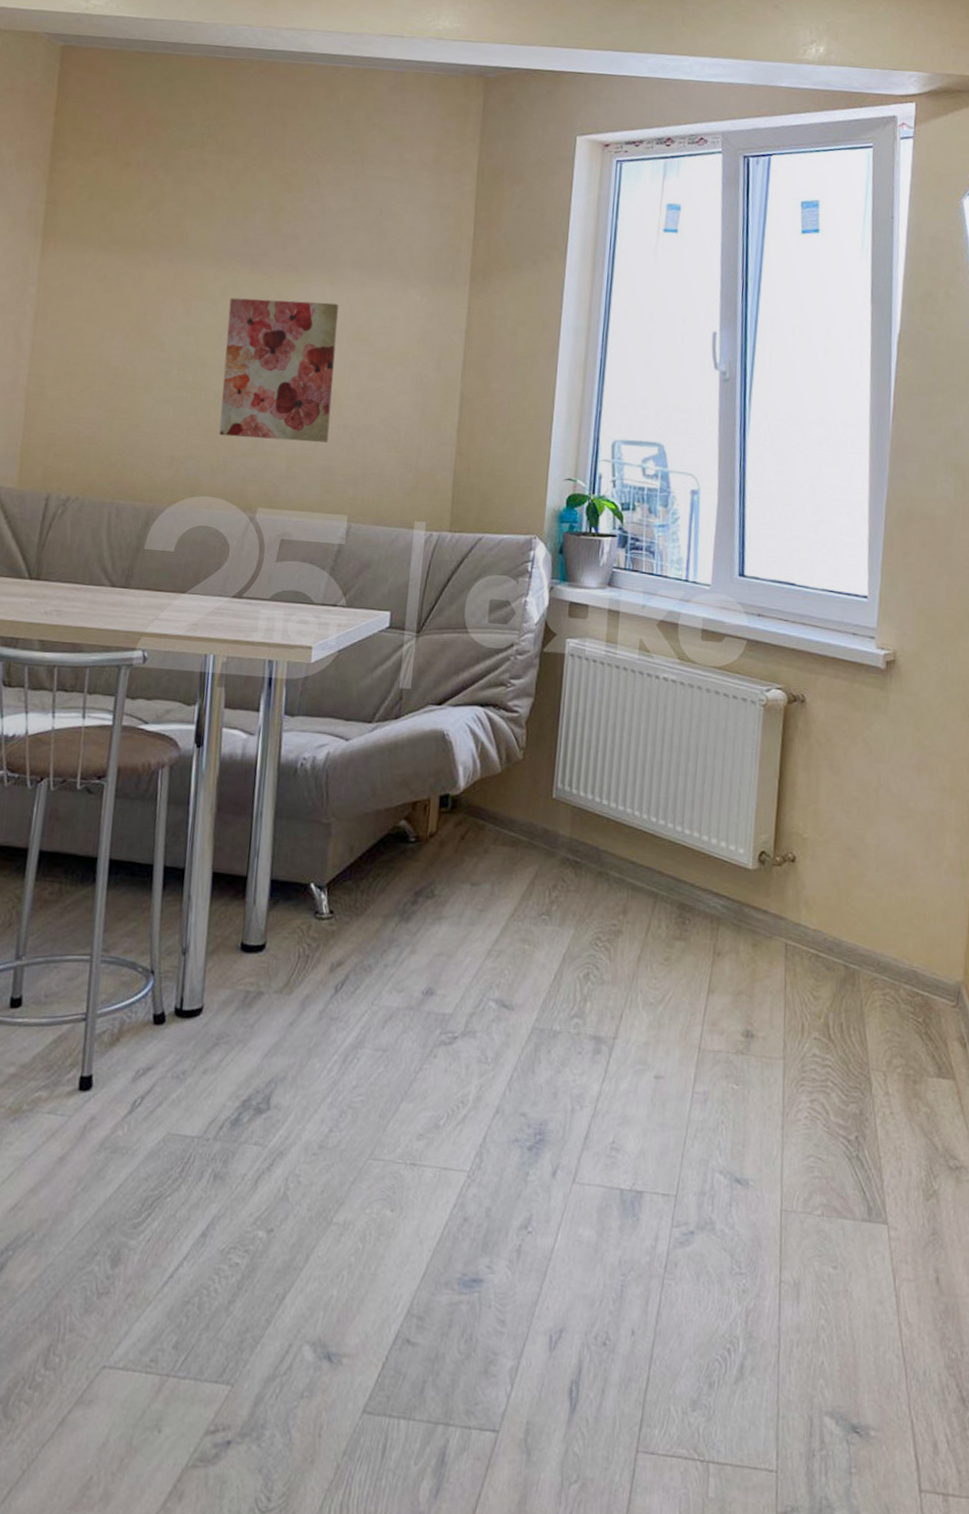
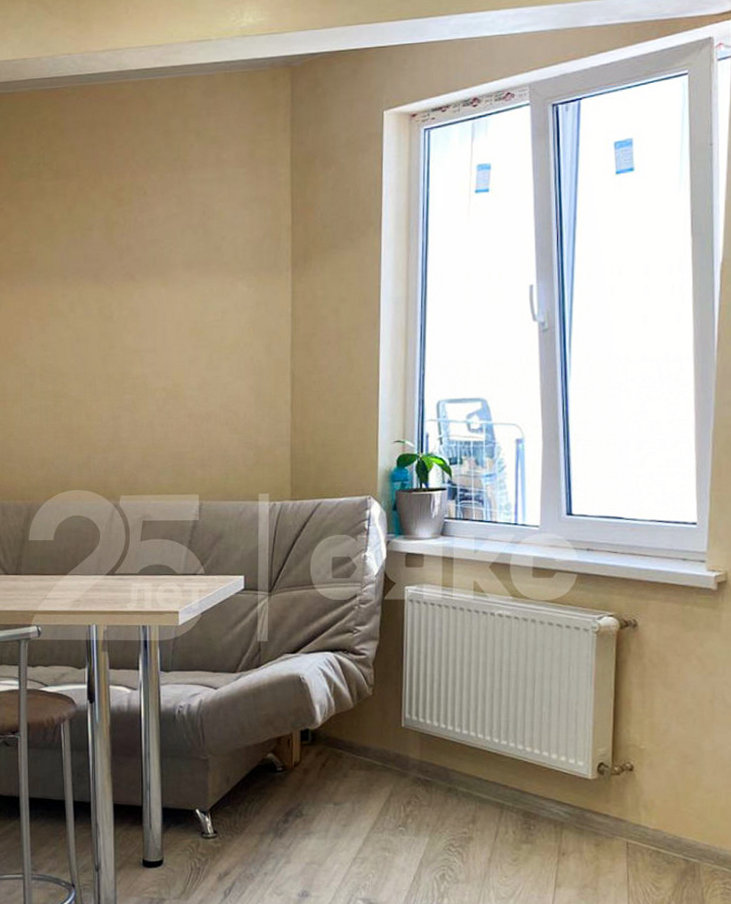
wall art: present [219,297,338,443] -> none [78,304,176,436]

